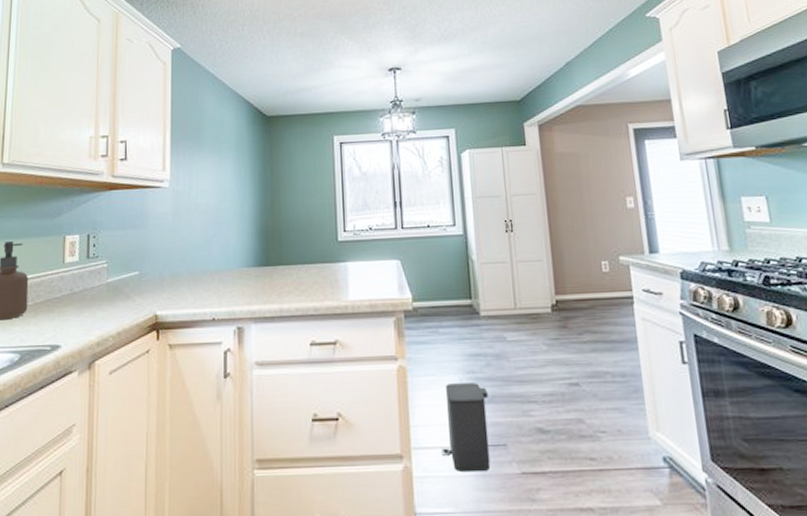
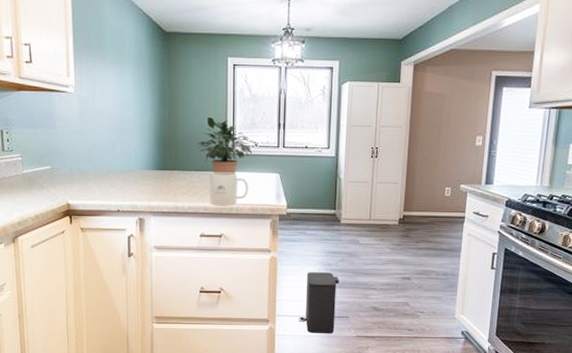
potted plant: none [303,200,374,265] -> present [197,116,259,174]
mug: none [319,263,366,305] -> present [210,172,249,206]

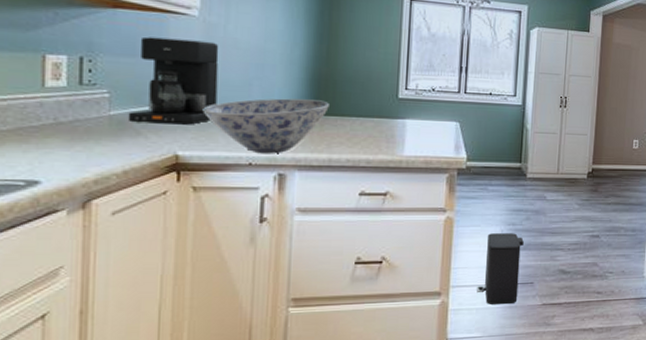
coffee maker: none [34,112,92,180] -> present [127,36,219,125]
bowl: none [83,157,174,203] -> present [203,98,331,154]
potted plant: present [197,116,259,174] -> none [361,54,437,121]
mug: present [210,172,249,206] -> none [374,119,423,159]

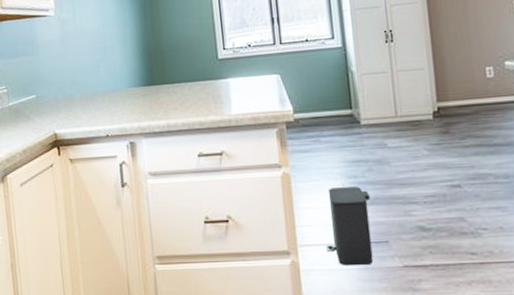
coffee maker: present [127,36,219,125] -> none [20,35,77,110]
bowl: present [203,98,331,154] -> none [67,71,162,126]

